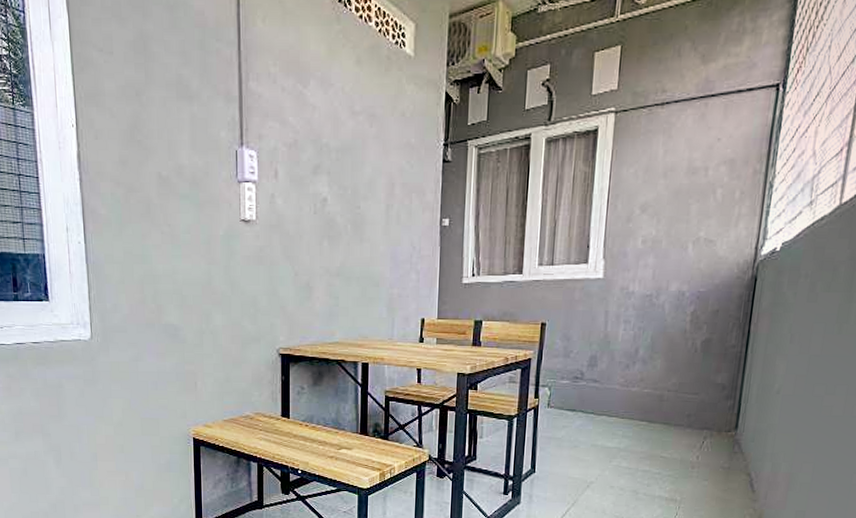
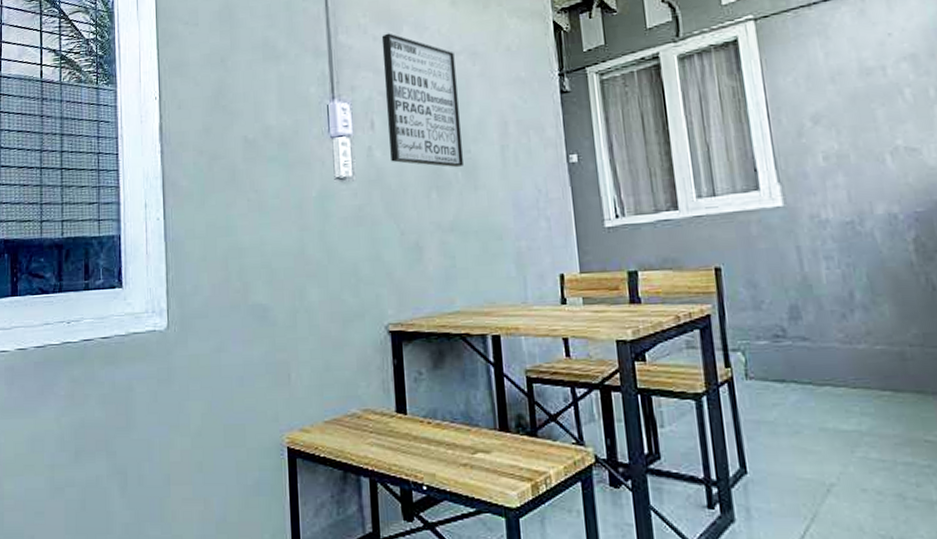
wall art: none [289,85,354,221] -> present [381,33,463,168]

